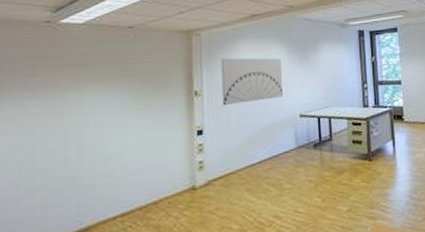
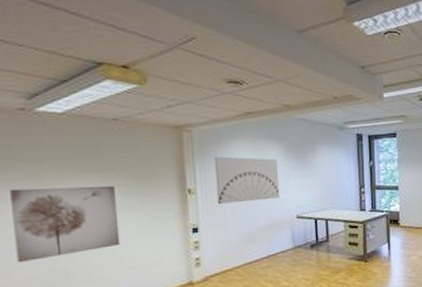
wall art: none [28,90,127,171] -> present [10,185,121,263]

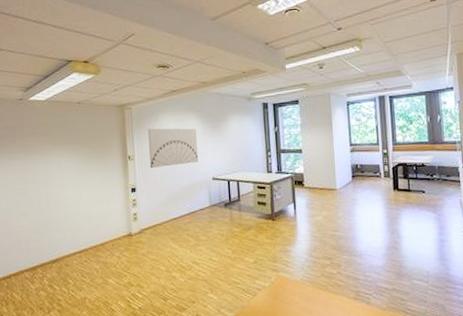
wall art: present [10,185,121,263] -> none [12,154,81,214]

